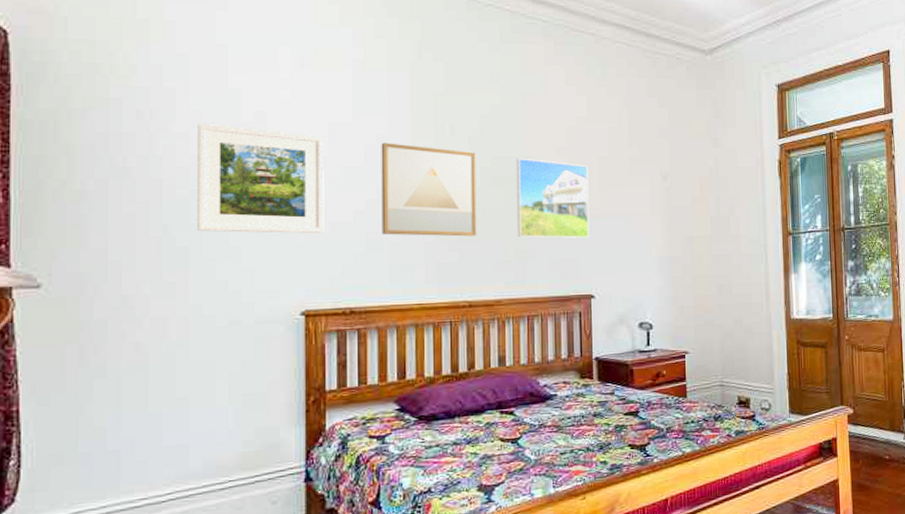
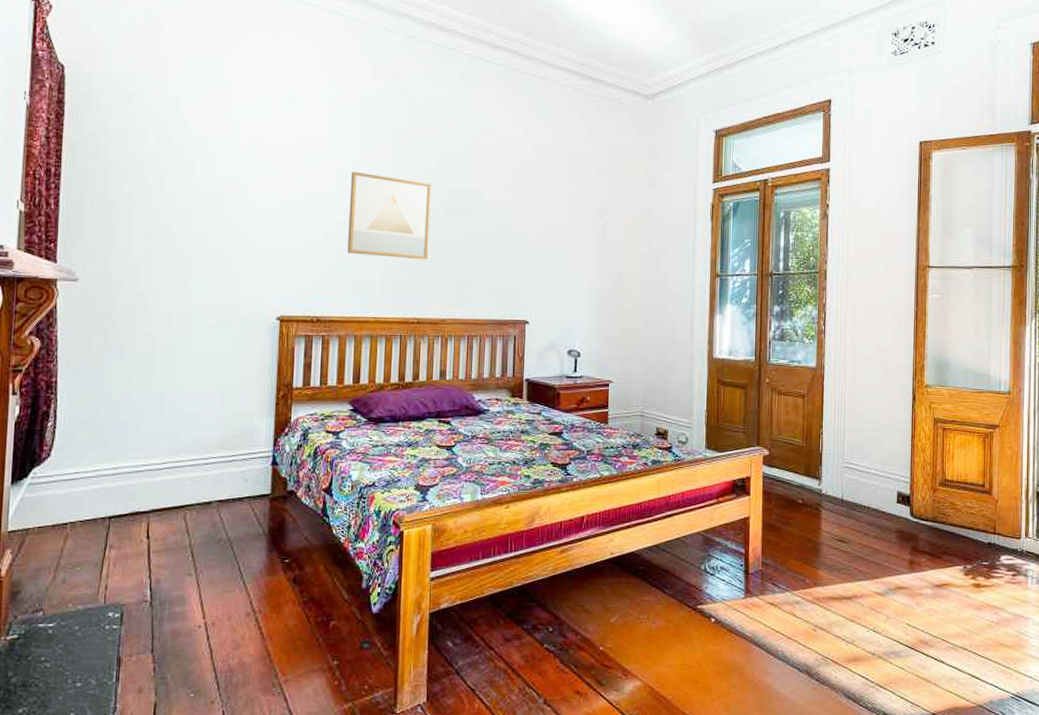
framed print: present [197,123,325,234] -> none [199,148,304,250]
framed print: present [516,158,590,238] -> none [463,190,531,268]

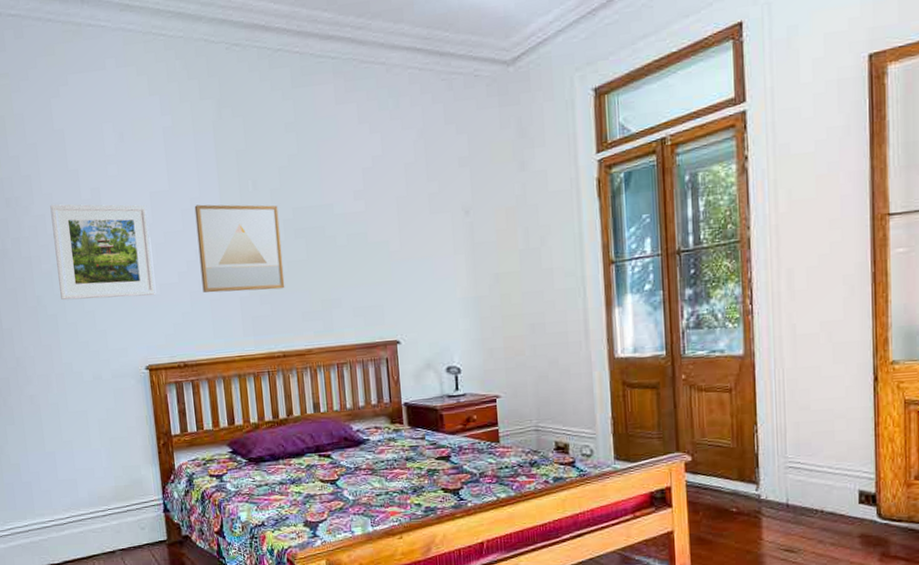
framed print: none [199,148,304,250] -> present [50,204,157,300]

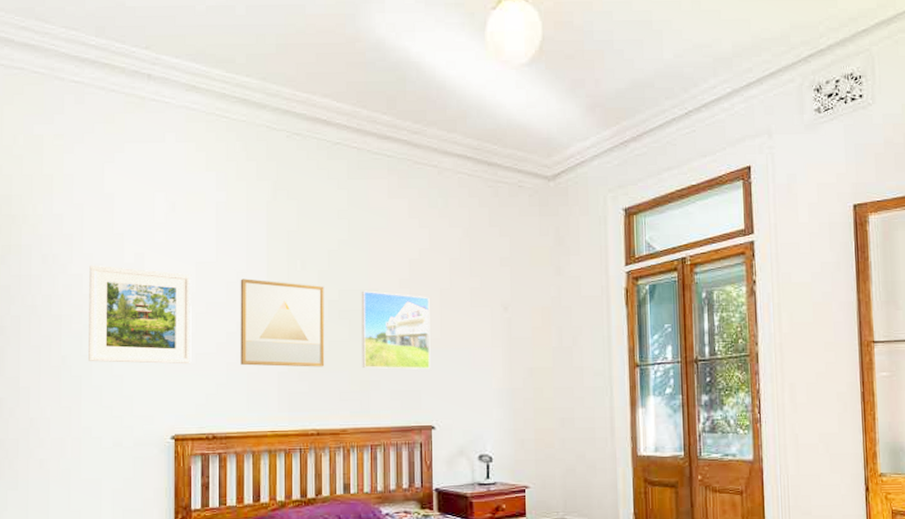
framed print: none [315,206,392,287] -> present [361,290,431,370]

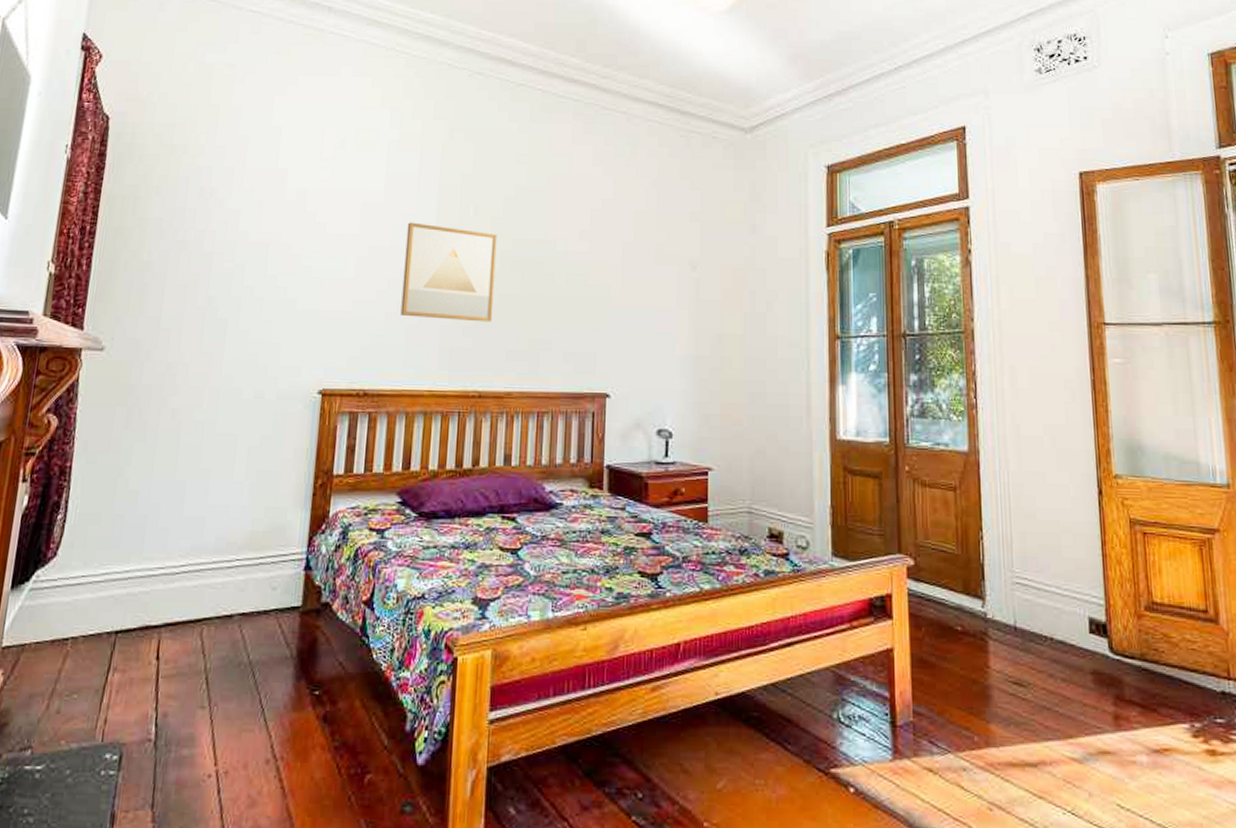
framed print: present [88,265,192,364] -> none [237,200,356,312]
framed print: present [361,290,431,370] -> none [533,241,611,330]

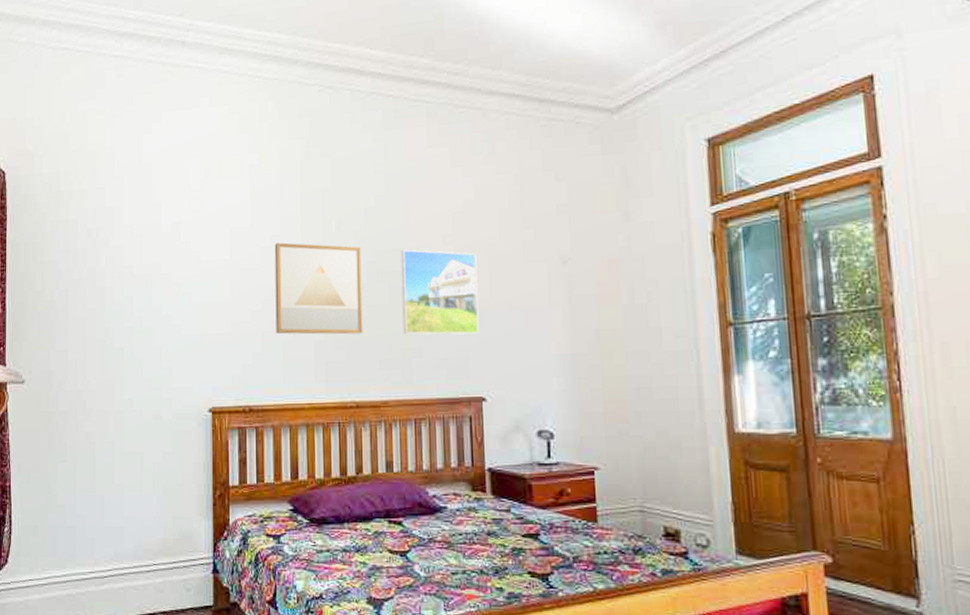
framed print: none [533,241,611,330] -> present [400,249,480,335]

